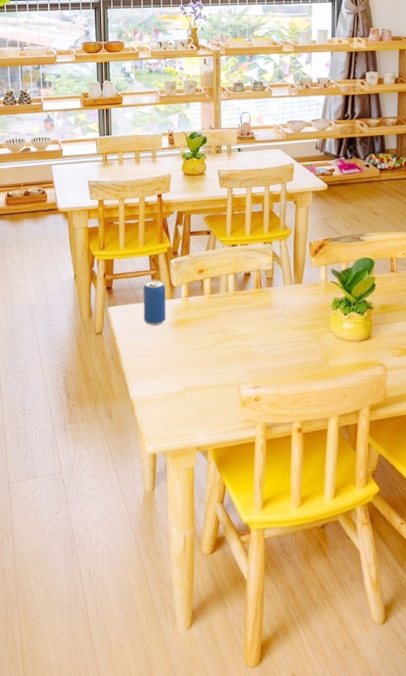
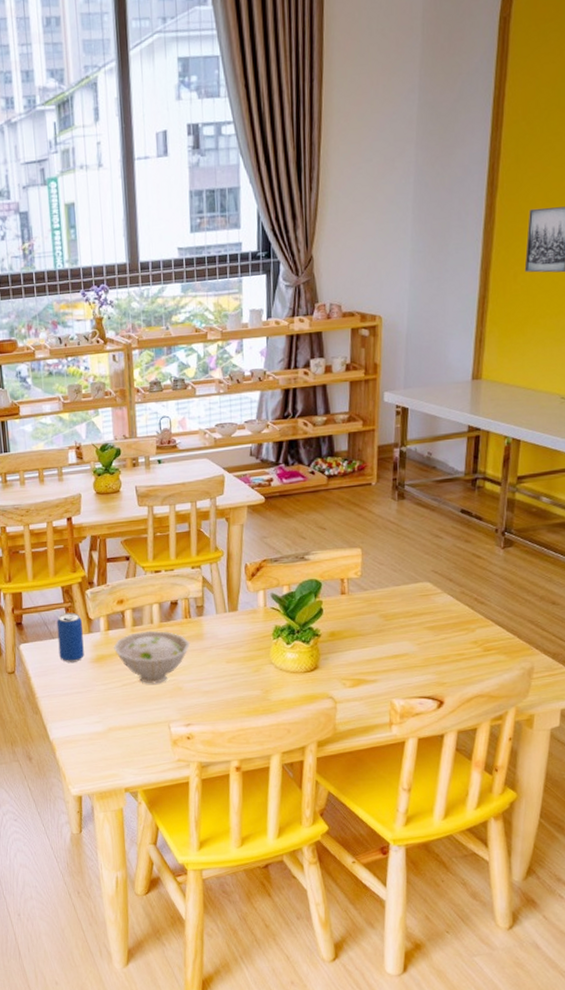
bowl: none [193,298,261,348] -> present [114,630,191,684]

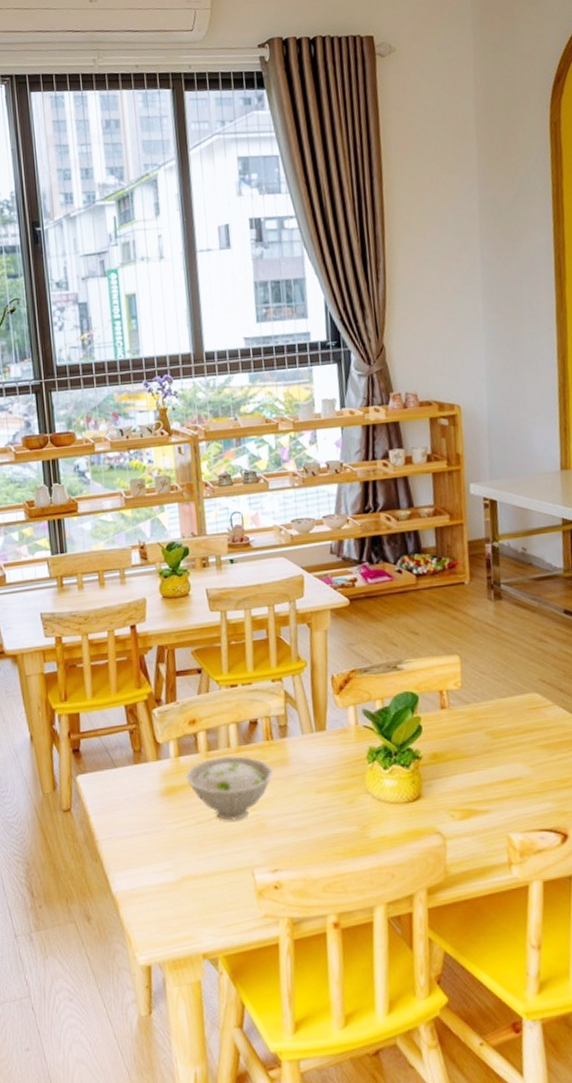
beverage can: present [56,612,84,663] -> none [119,735,152,797]

